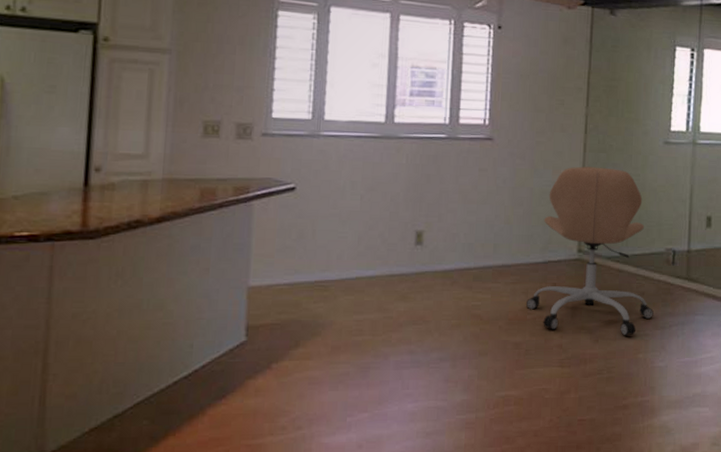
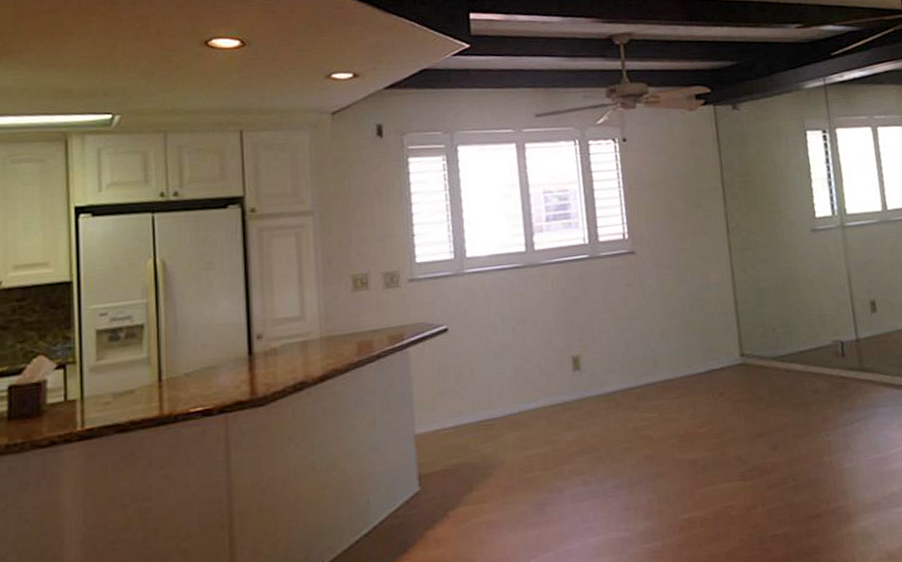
office chair: present [525,166,654,336] -> none [695,265,832,442]

